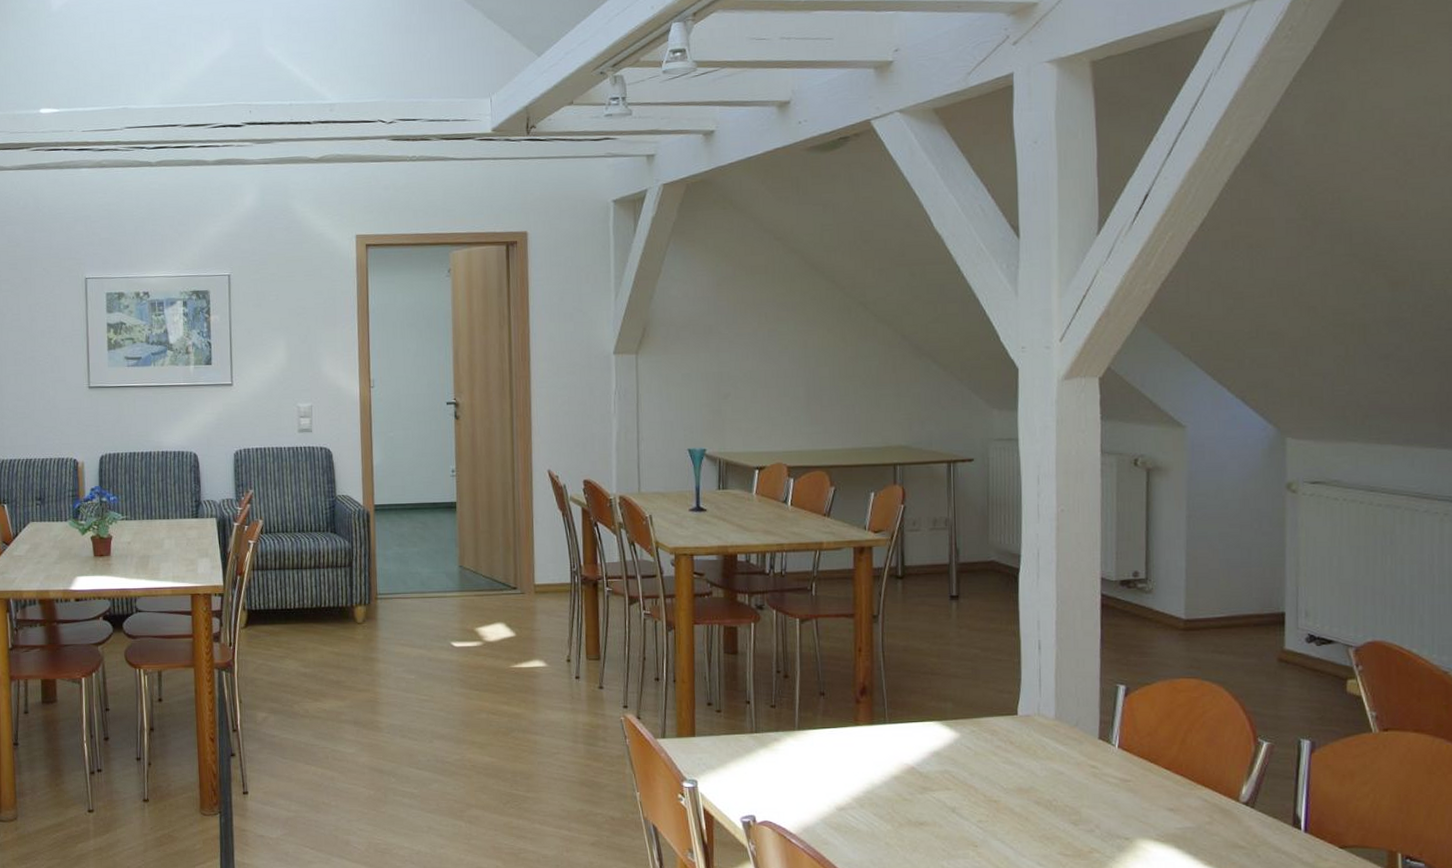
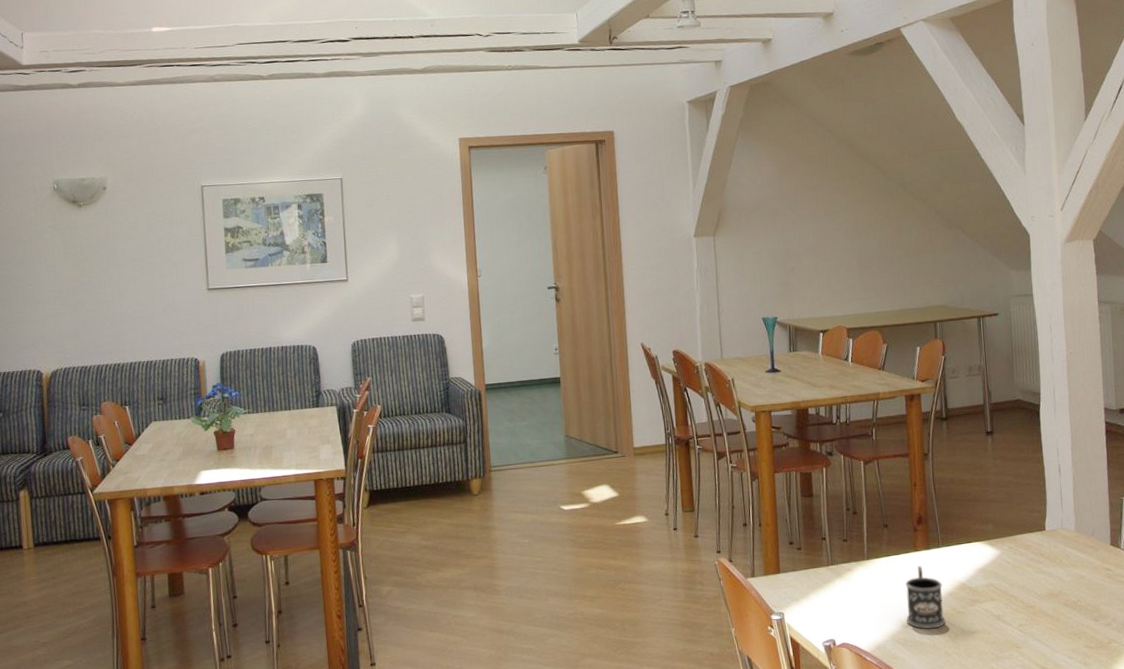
mug: none [841,742,888,815] -> present [906,566,945,629]

